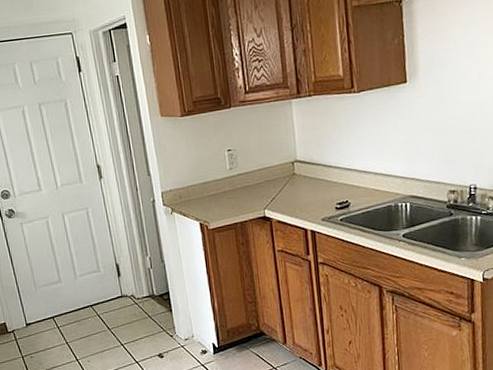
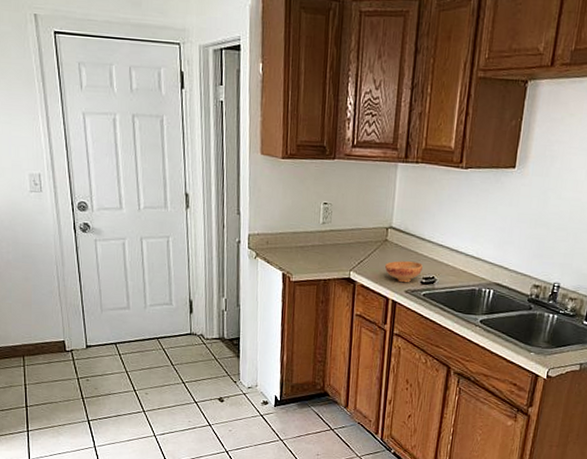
bowl: none [298,189,335,212] -> present [385,261,423,283]

